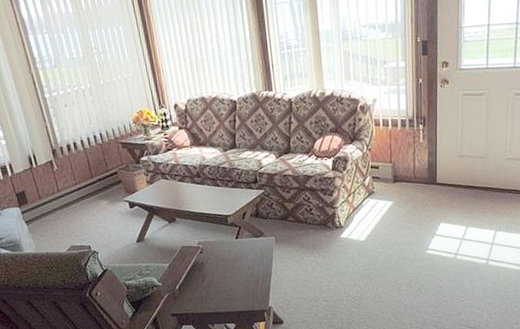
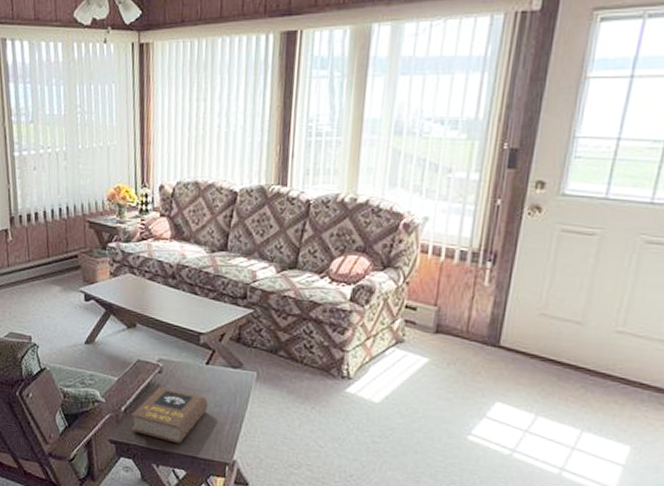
book: none [184,263,243,305] -> present [130,386,209,444]

